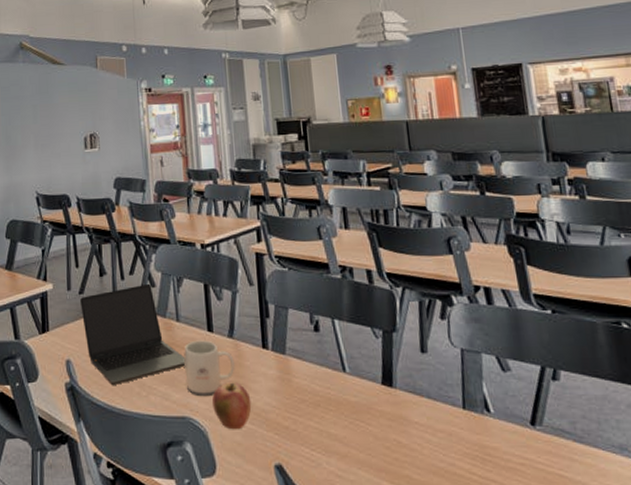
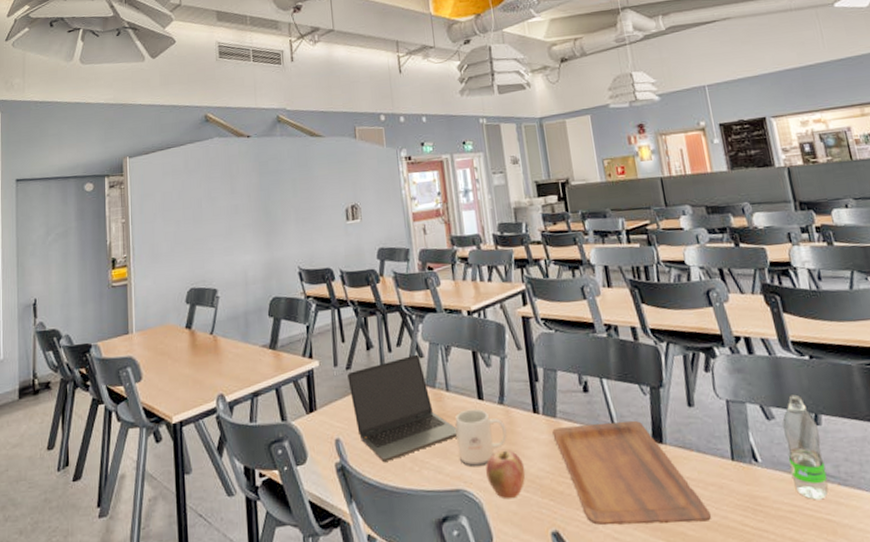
tray: none [280,362,438,467] -> present [552,420,711,526]
bottle: none [519,348,563,455] -> present [782,394,829,500]

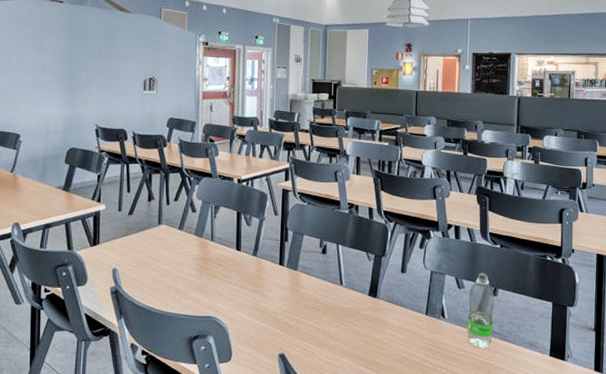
laptop: present [347,354,458,462] -> none [129,209,216,290]
mug: present [455,408,507,466] -> none [214,257,256,300]
apple: present [486,448,526,500] -> none [234,289,266,327]
tray: present [552,420,711,526] -> none [292,278,402,356]

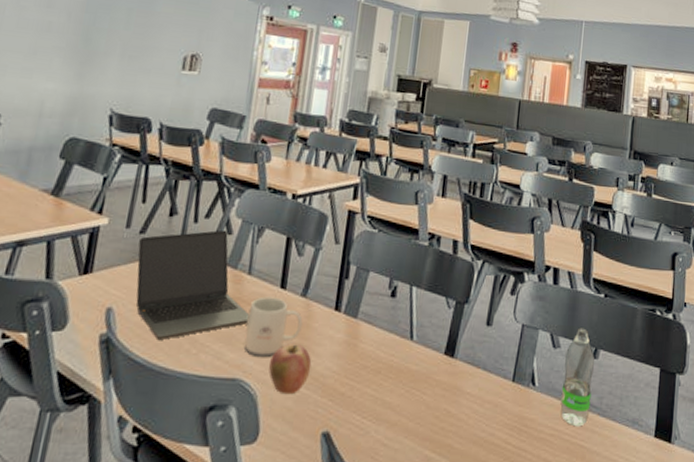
laptop: none [129,209,216,290] -> present [136,230,250,340]
mug: none [214,257,256,300] -> present [244,296,303,357]
apple: none [234,289,266,327] -> present [269,342,312,395]

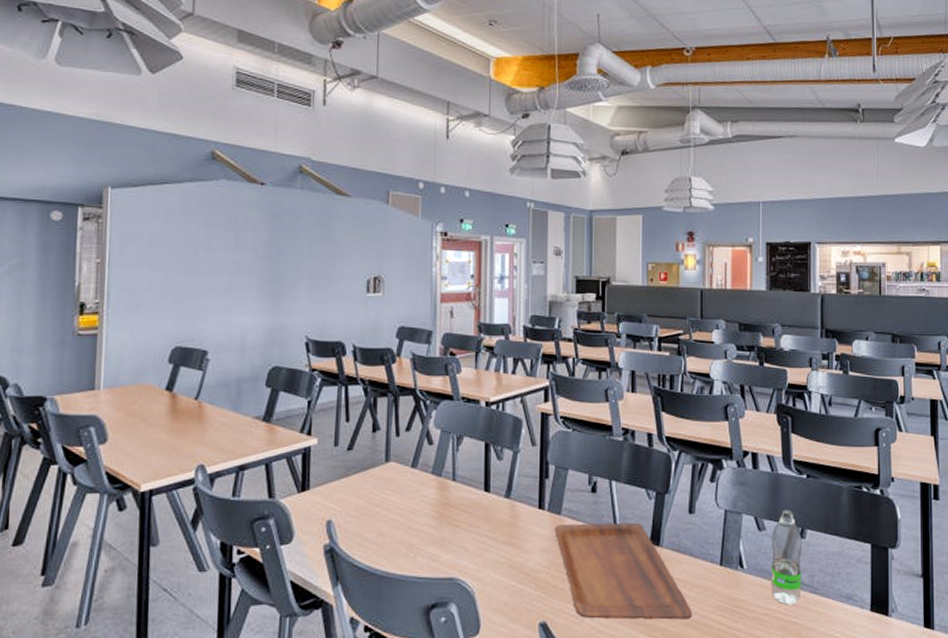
laptop: present [136,230,250,340] -> none [348,441,459,546]
mug: present [244,296,303,357] -> none [456,500,509,556]
apple: present [269,342,312,395] -> none [483,541,522,590]
tray: none [349,328,480,436] -> present [555,522,692,620]

